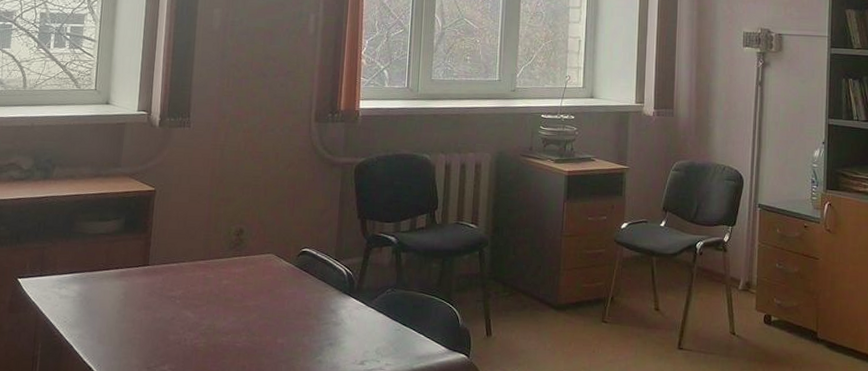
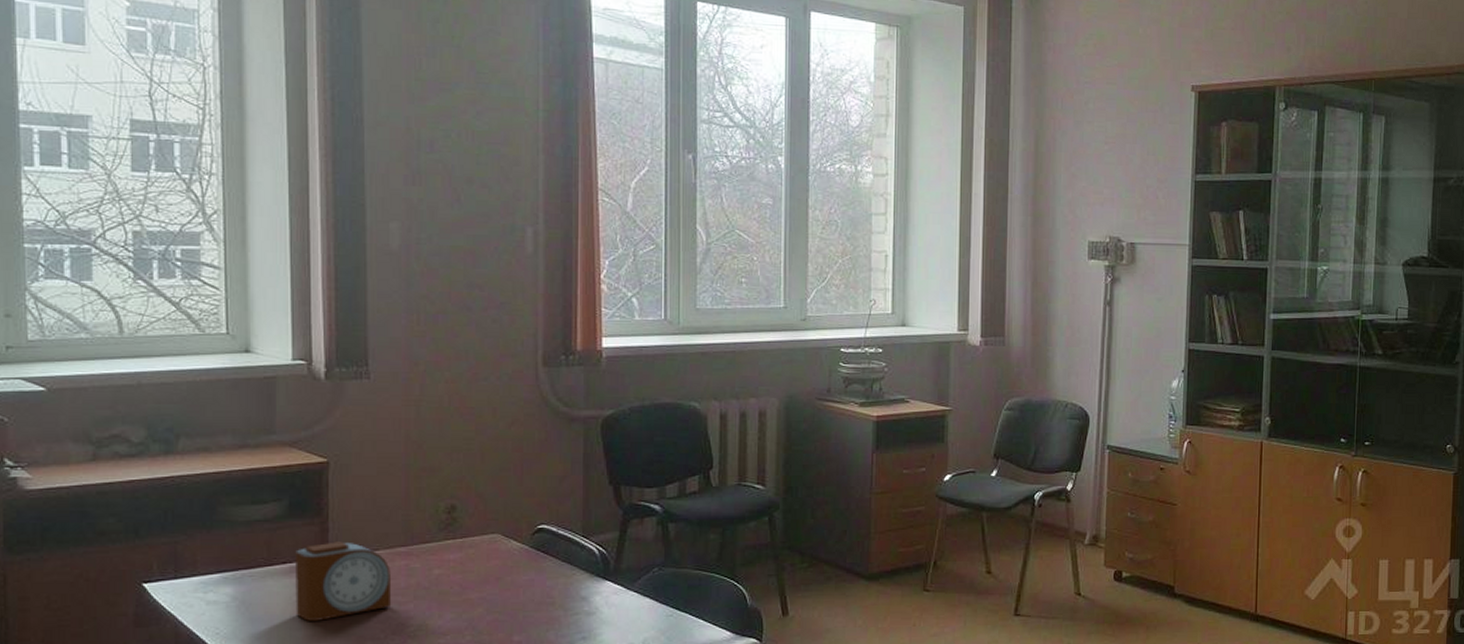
alarm clock: none [121,253,192,316] -> present [295,541,392,621]

